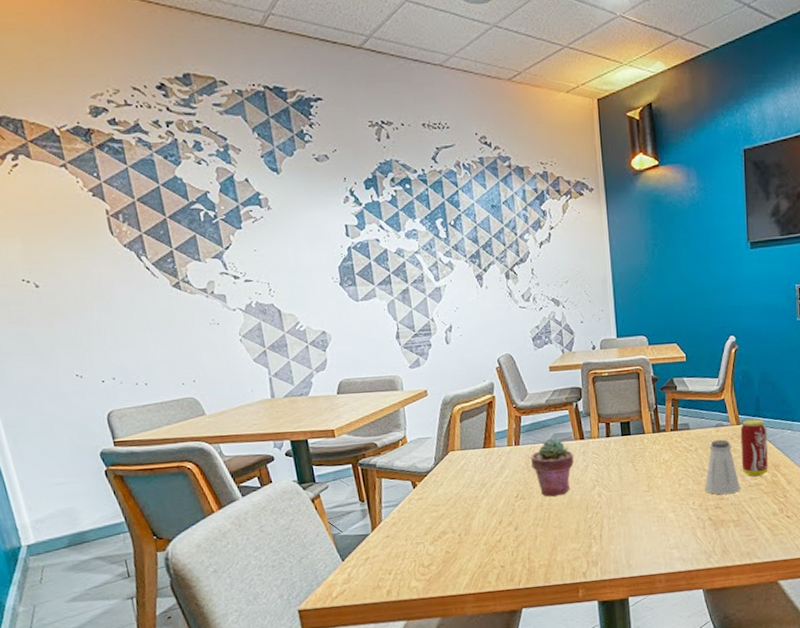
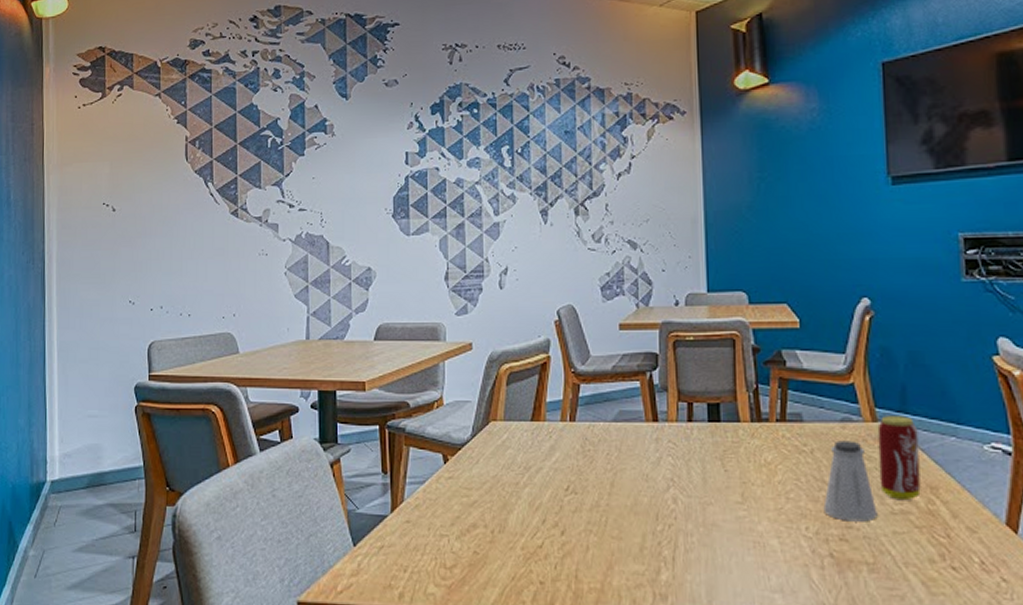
potted succulent: present [531,438,574,497] -> none [588,416,644,495]

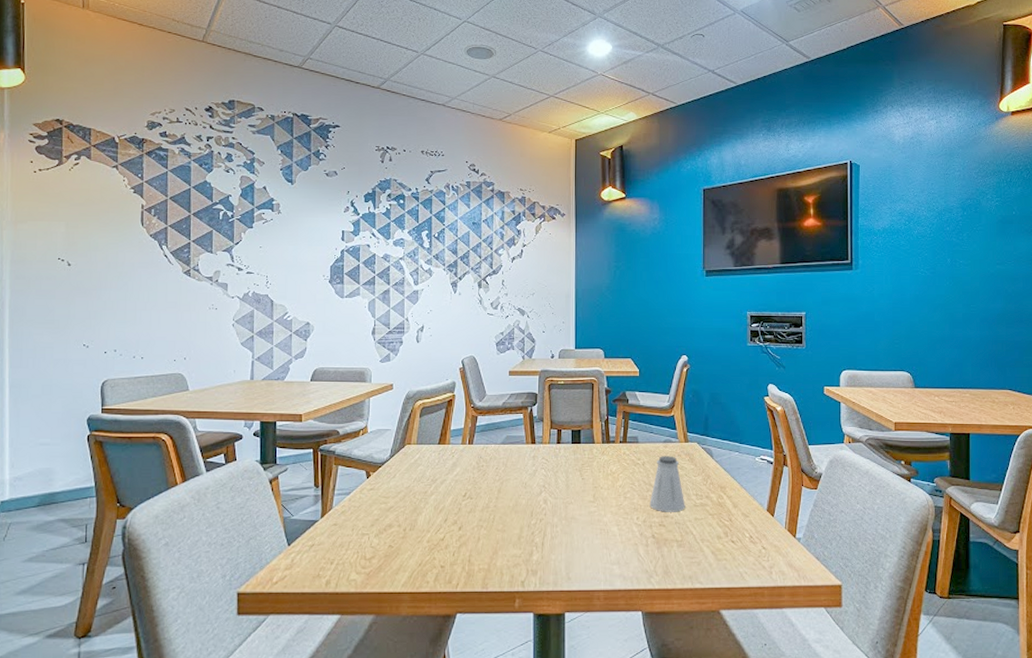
beverage can: present [877,416,921,499] -> none [688,438,715,496]

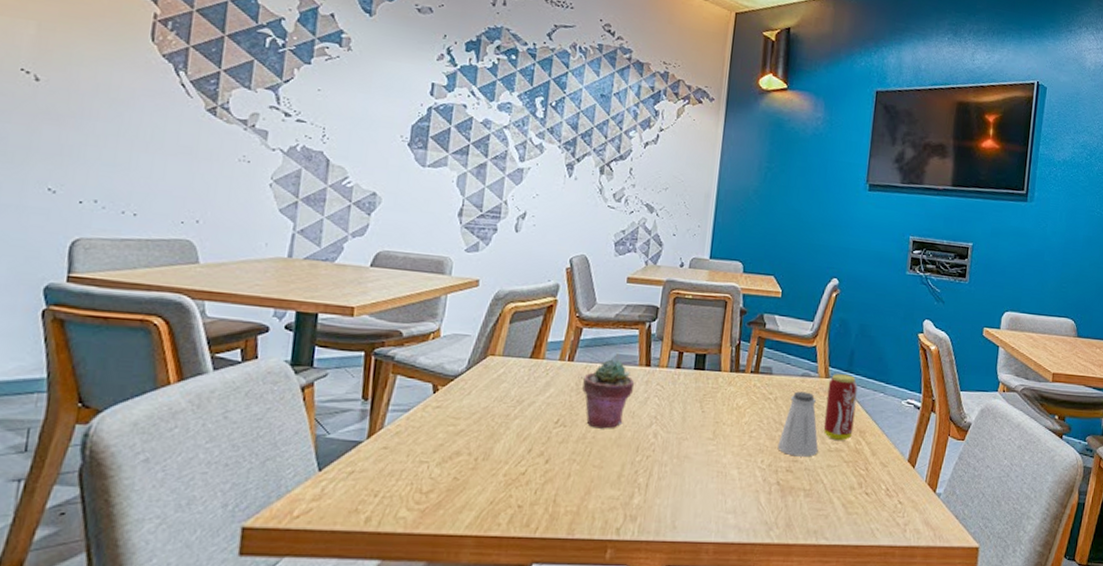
potted succulent: none [482,440,524,499] -> present [582,359,635,429]
beverage can: none [688,438,715,496] -> present [823,374,858,440]

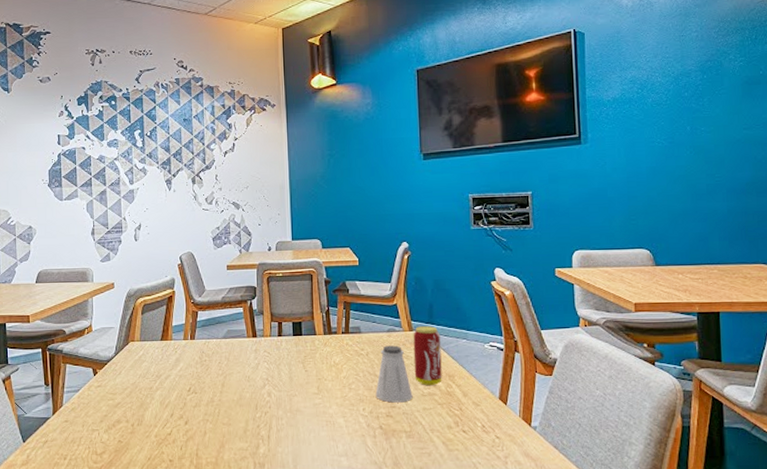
potted succulent: present [582,359,635,429] -> none [205,334,246,393]

